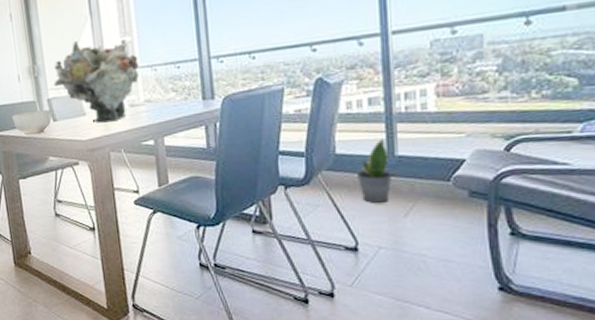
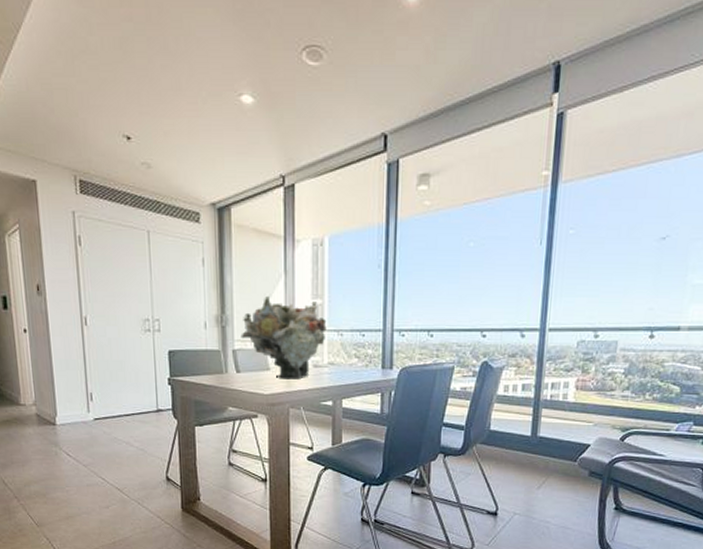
bowl: present [12,109,52,136] -> none [194,360,236,384]
potted plant: present [356,139,392,203] -> none [504,421,533,475]

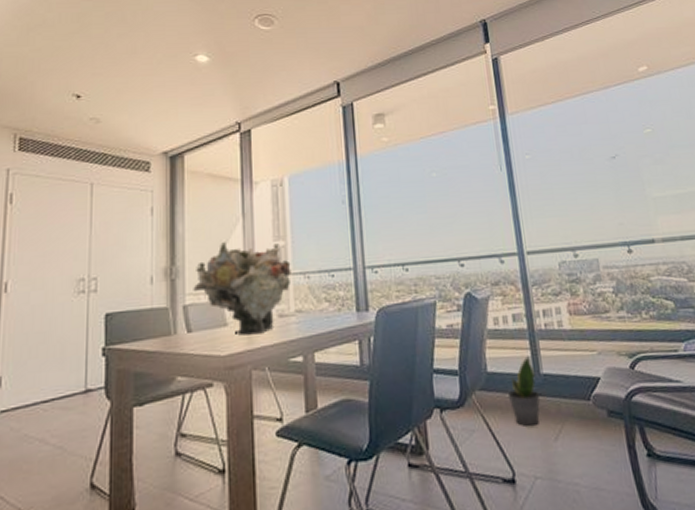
potted plant: none [504,421,533,475] -> present [507,356,540,426]

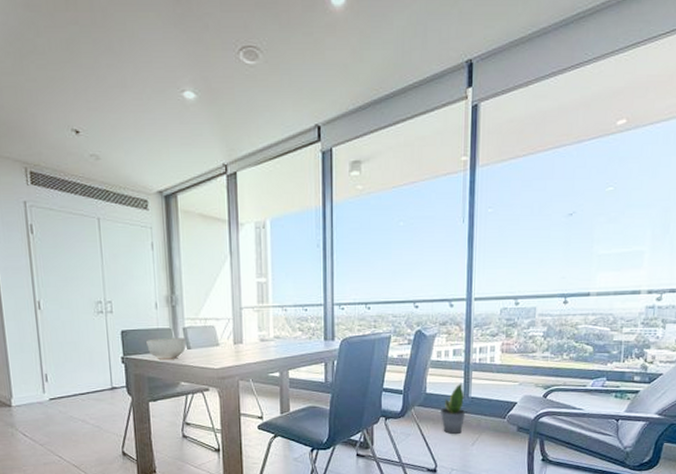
bowl: none [136,318,187,350] -> present [146,338,187,361]
flower arrangement: present [193,241,291,336] -> none [190,275,271,354]

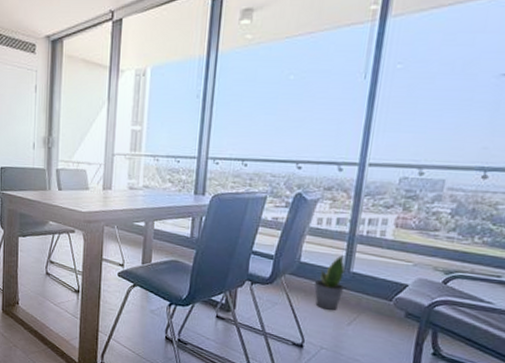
bowl: present [146,338,187,361] -> none [22,177,58,199]

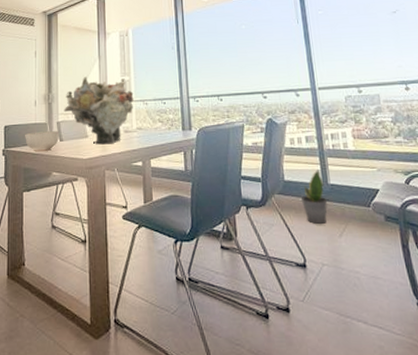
bowl: none [22,177,58,199] -> present [25,131,59,152]
flower arrangement: none [64,120,144,200] -> present [64,76,134,145]

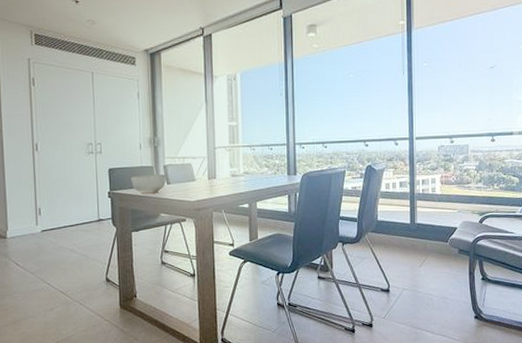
flower arrangement: present [64,76,134,145] -> none [170,120,241,188]
potted plant: present [300,170,328,224] -> none [390,211,413,257]

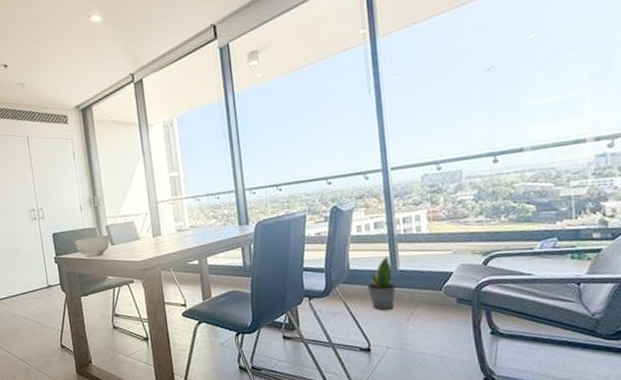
potted plant: none [390,211,413,257] -> present [366,256,396,310]

